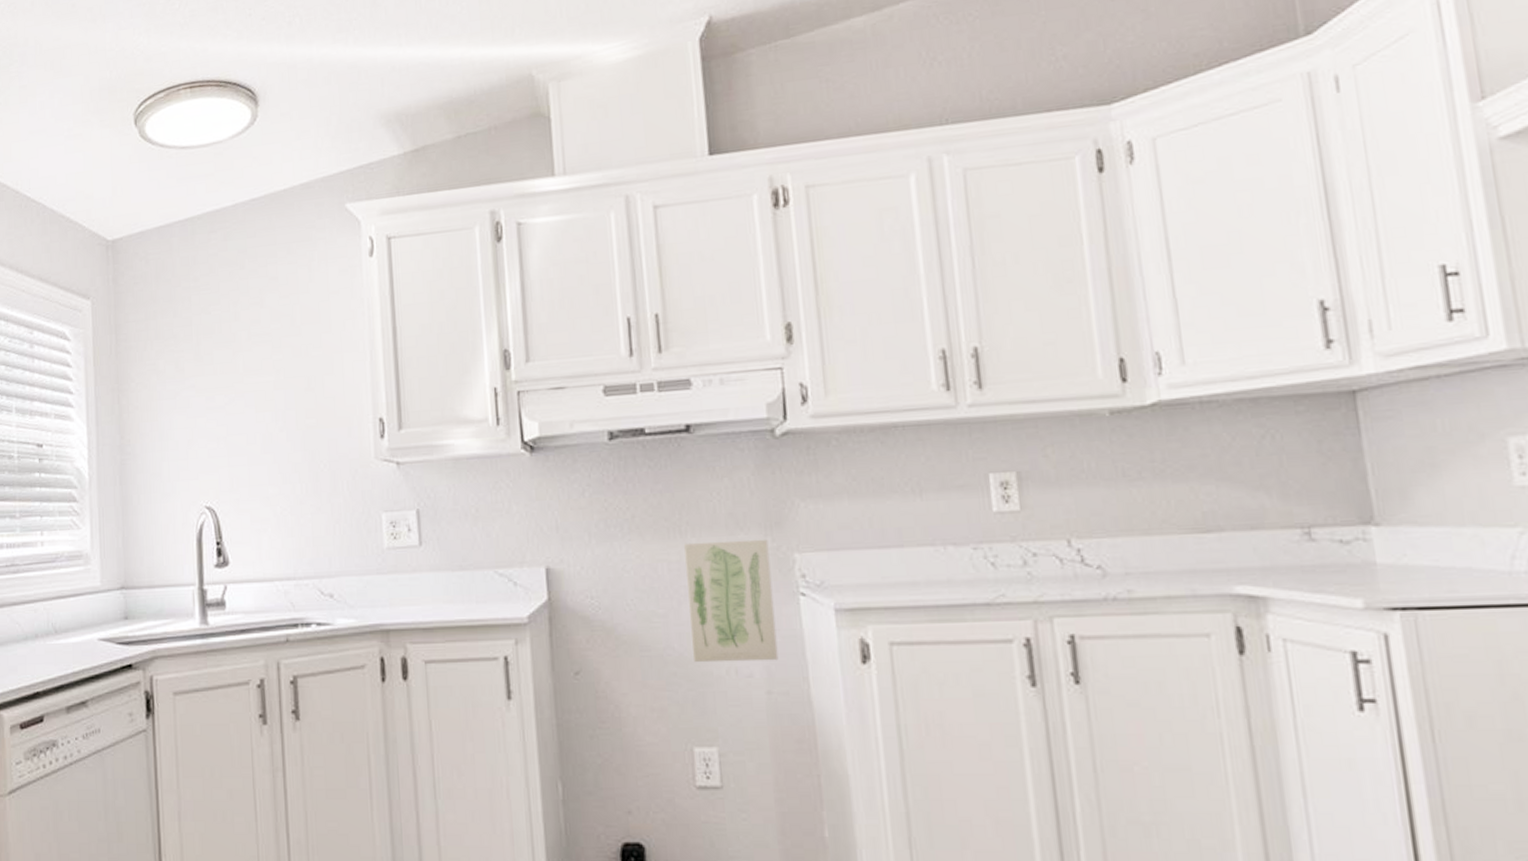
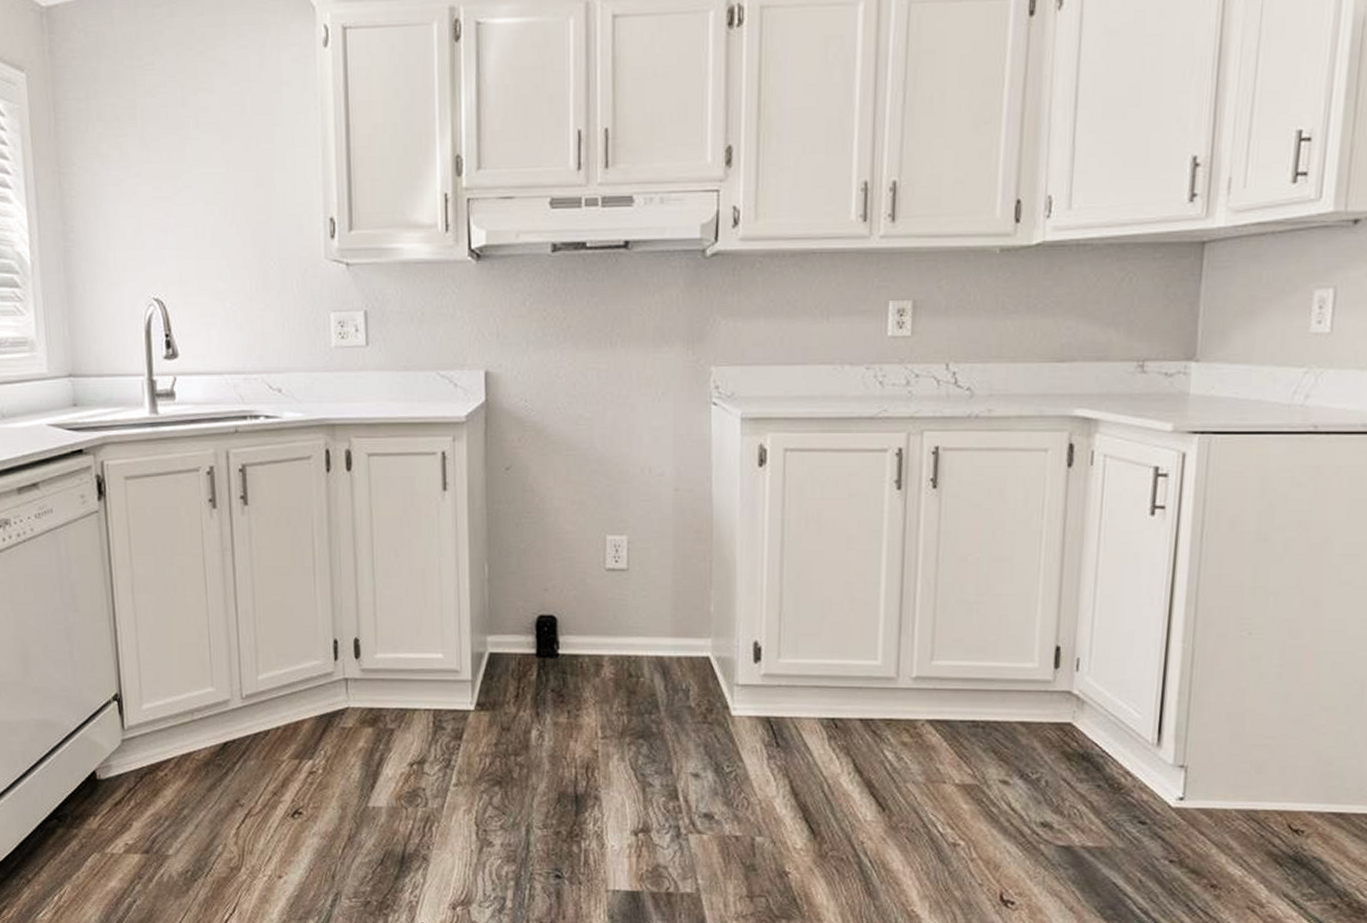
wall art: present [684,539,779,663] -> none [612,352,689,462]

